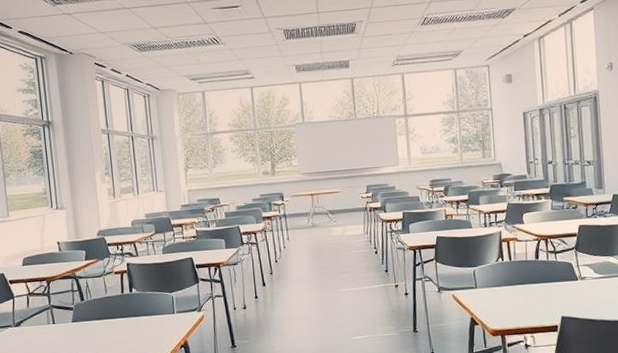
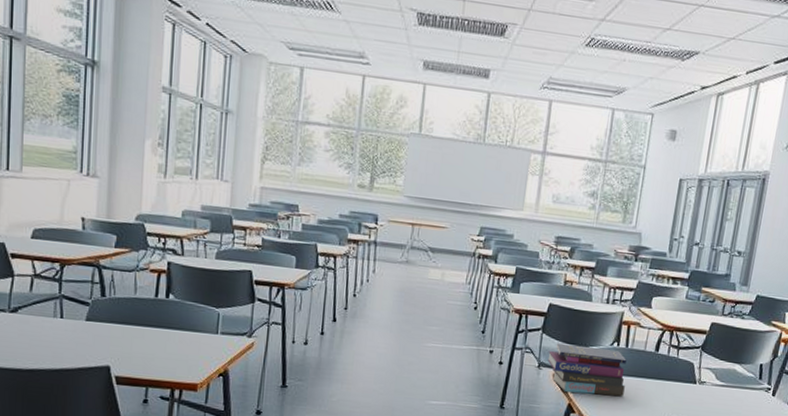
books: none [444,265,517,309] -> present [547,343,627,396]

